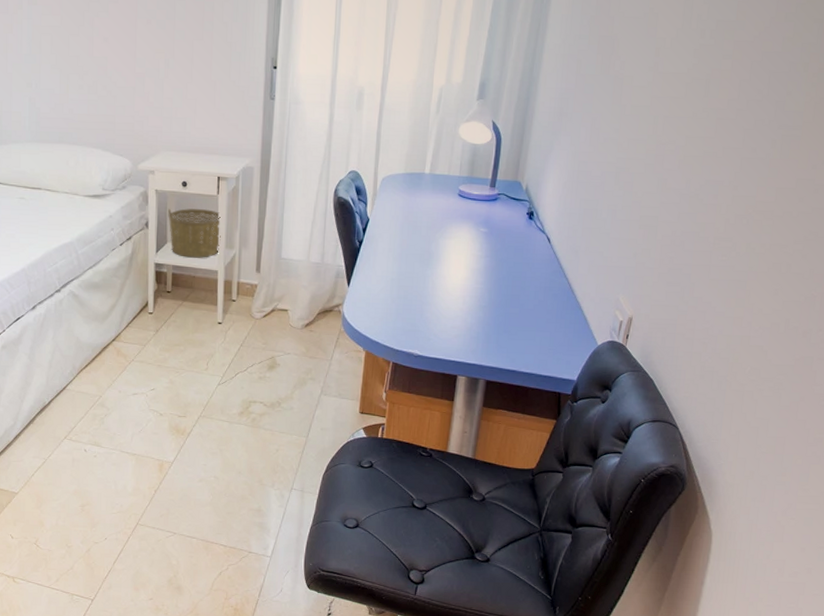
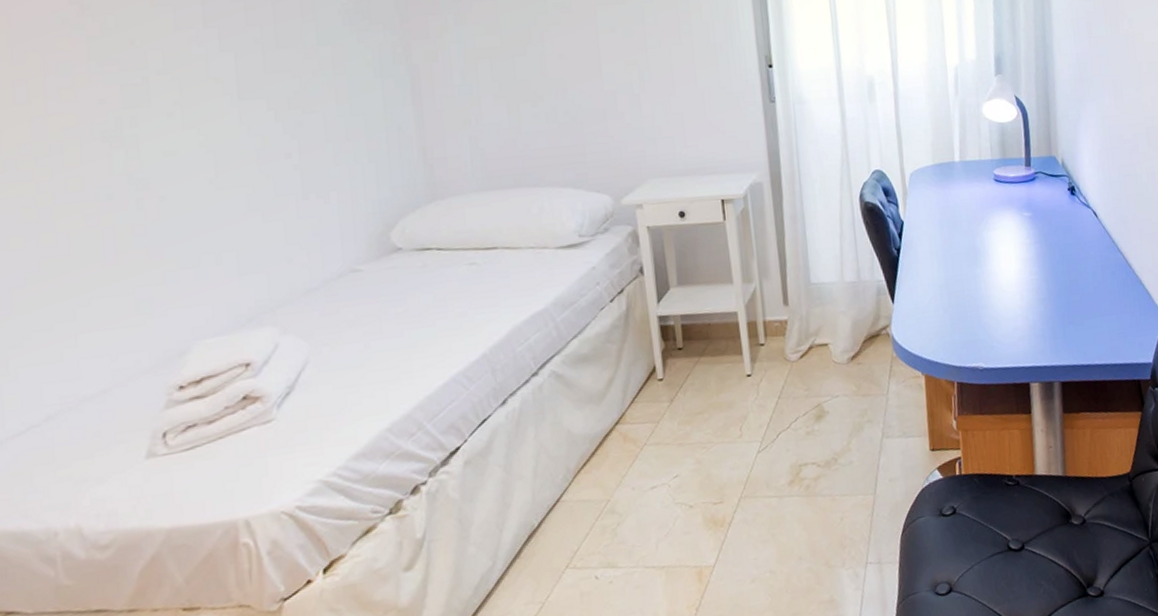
basket: present [168,208,221,258] -> none [666,240,736,303]

